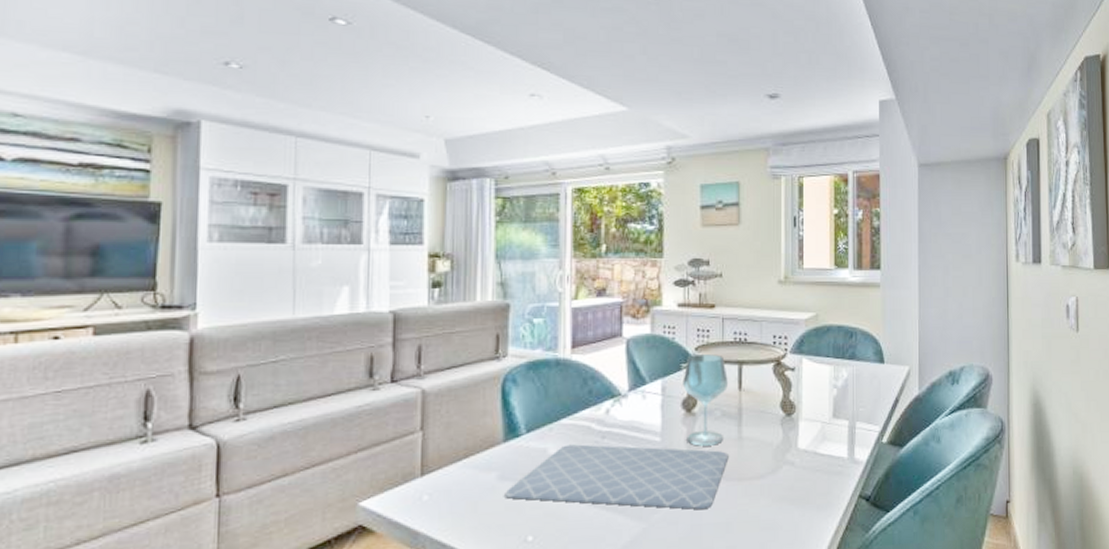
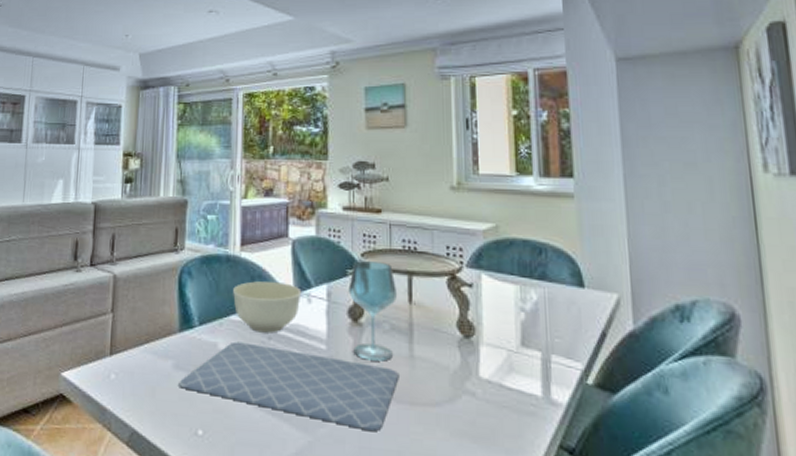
bowl: none [564,381,636,433] -> present [233,280,302,333]

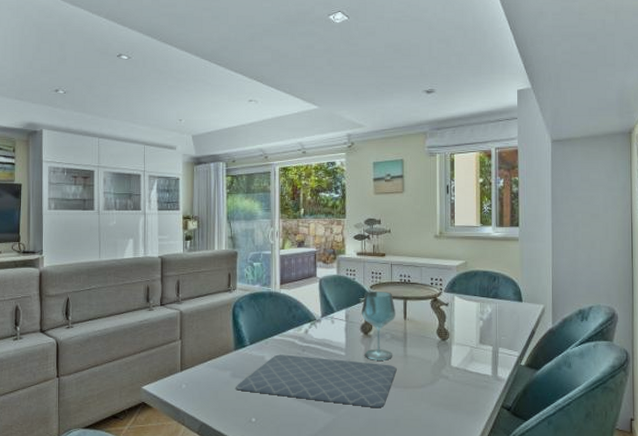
bowl: present [233,280,302,333] -> none [275,309,327,347]

